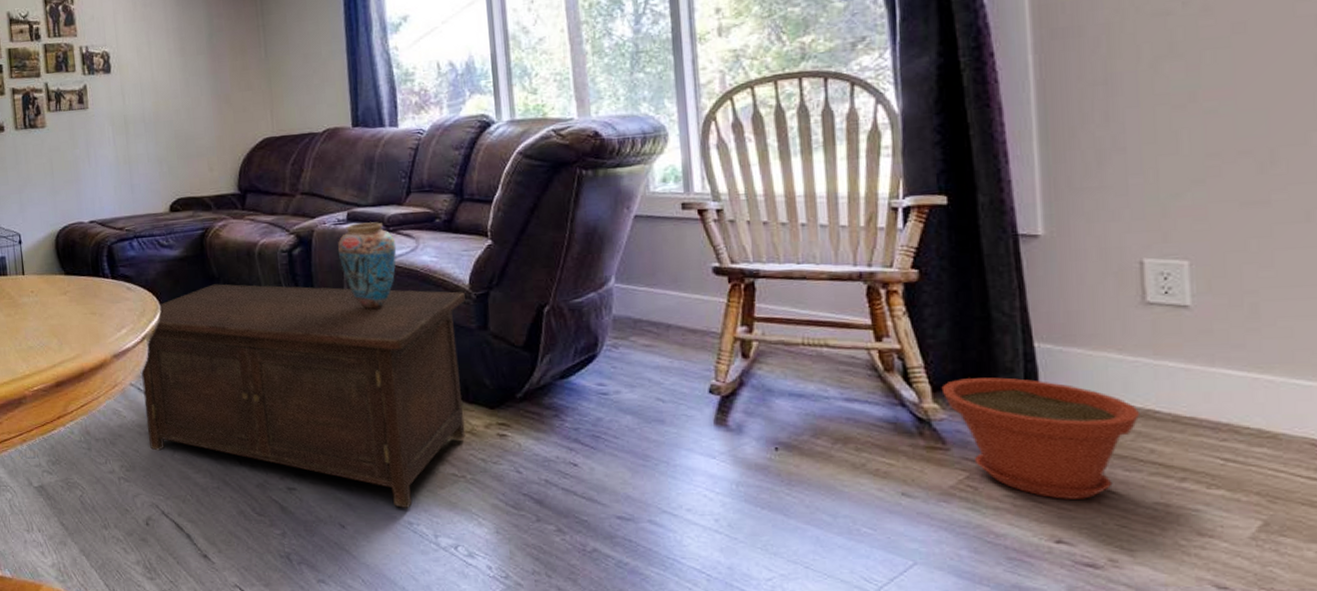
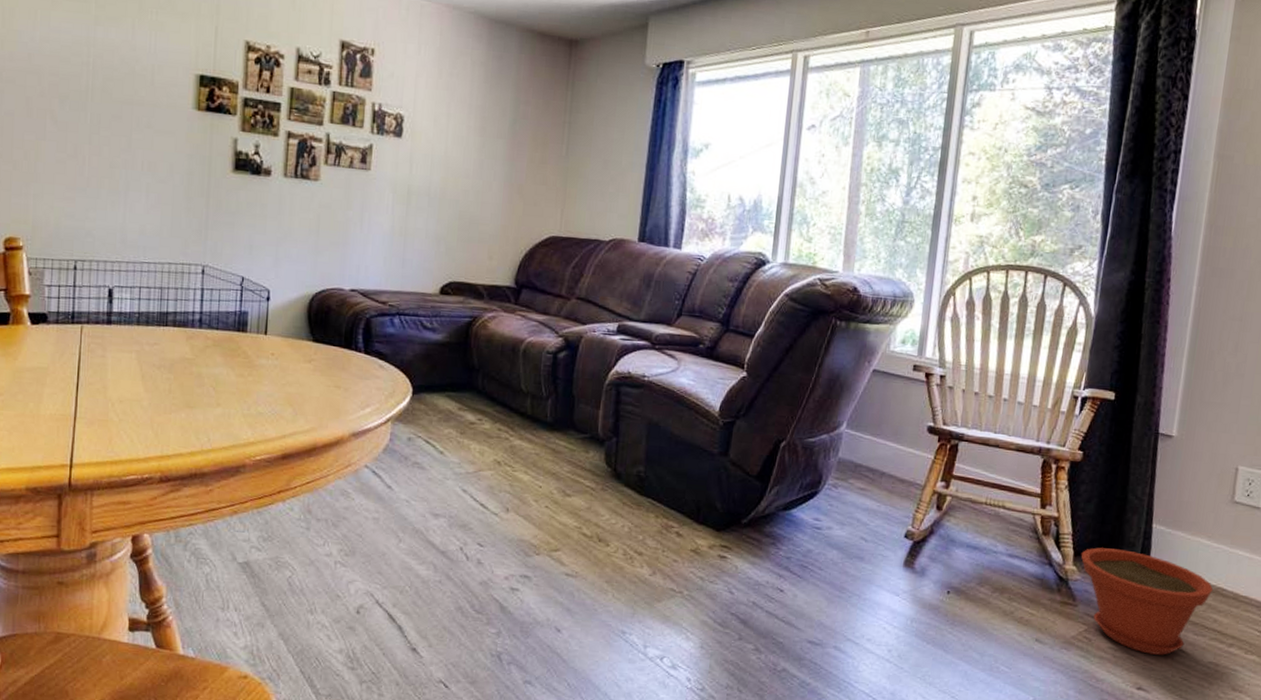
cabinet: present [141,284,466,509] -> none [375,375,713,619]
vase: present [337,222,397,310] -> none [602,336,659,423]

